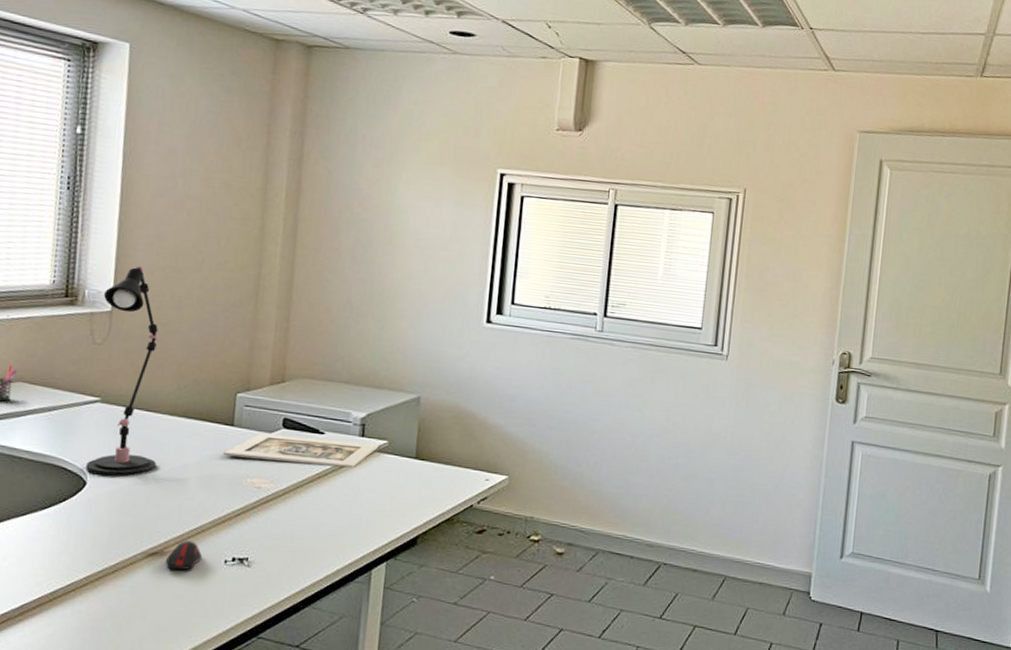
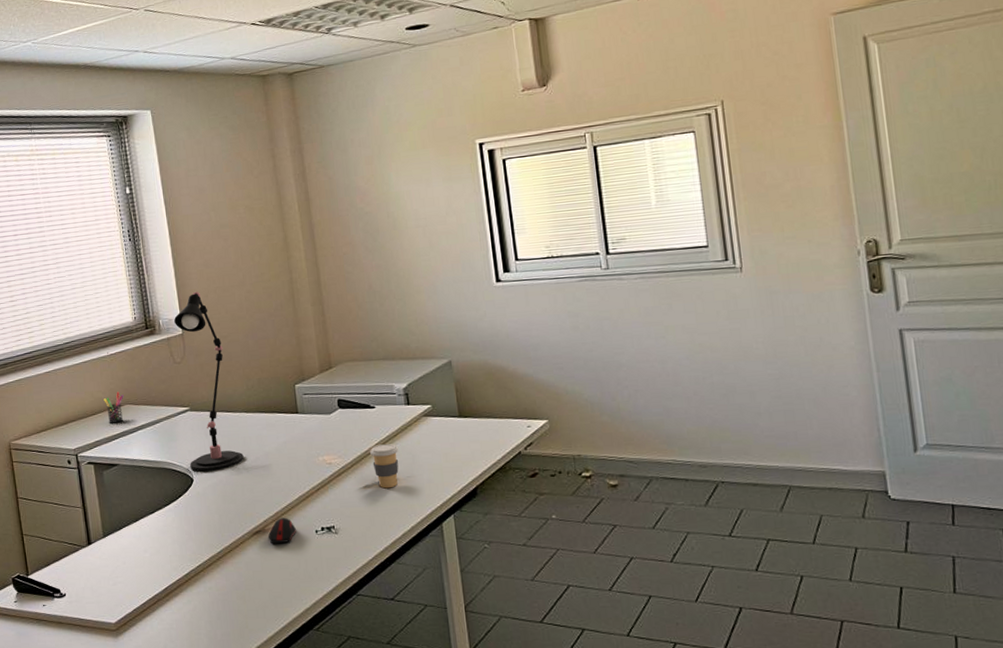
picture frame: present [222,433,379,468] -> none [294,410,425,440]
coffee cup: none [308,475,342,525] -> present [370,444,399,489]

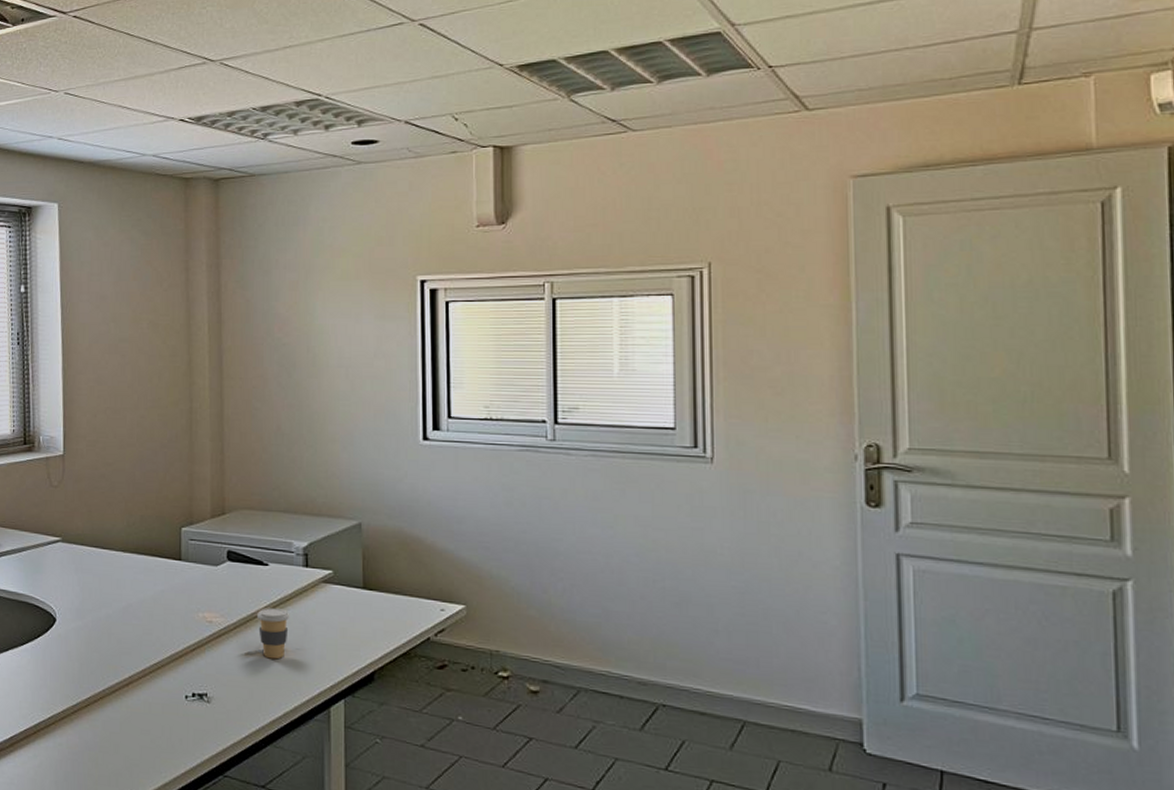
desk lamp: present [174,291,244,472] -> none [54,409,115,613]
computer mouse: present [268,517,297,544] -> none [132,675,165,706]

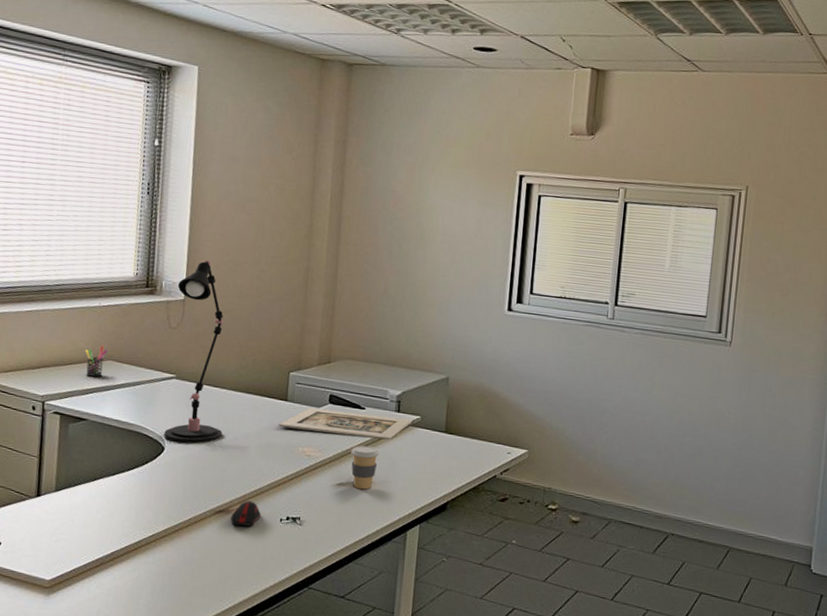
desk lamp: none [54,409,115,613] -> present [164,259,224,444]
computer mouse: none [132,675,165,706] -> present [230,500,262,527]
picture frame: none [173,566,324,600] -> present [278,407,413,440]

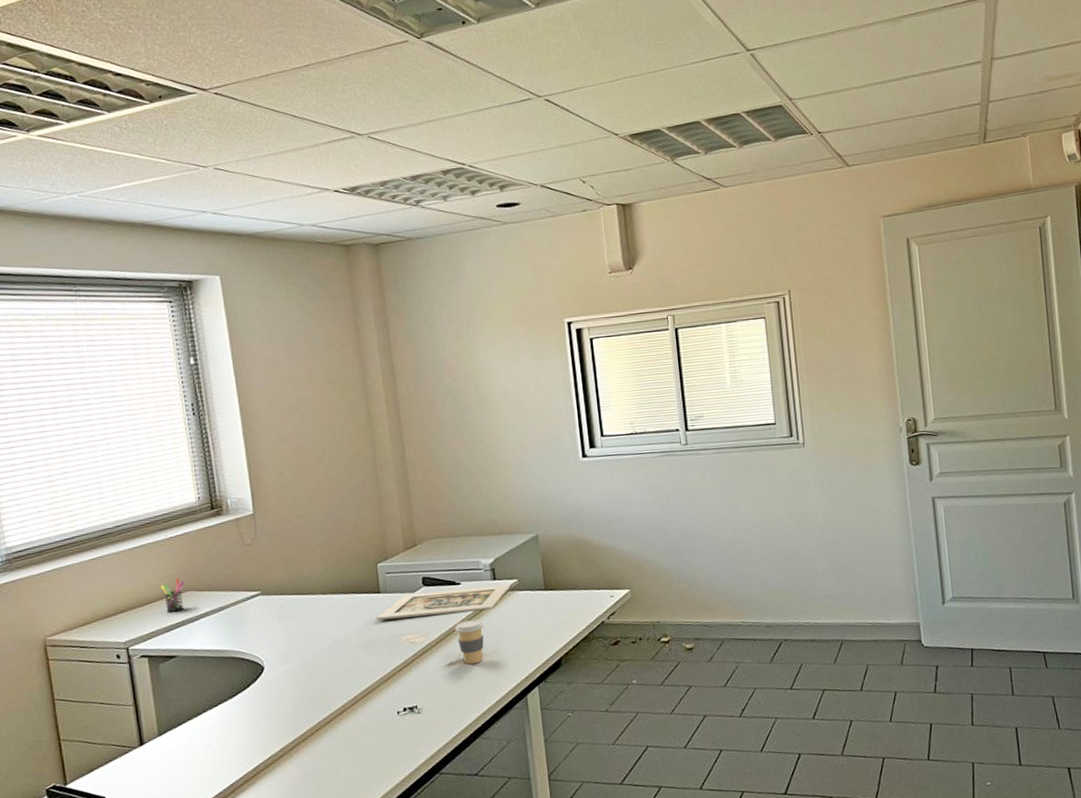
desk lamp: present [164,259,224,444] -> none [244,468,321,659]
computer mouse: present [230,500,262,527] -> none [347,700,378,729]

